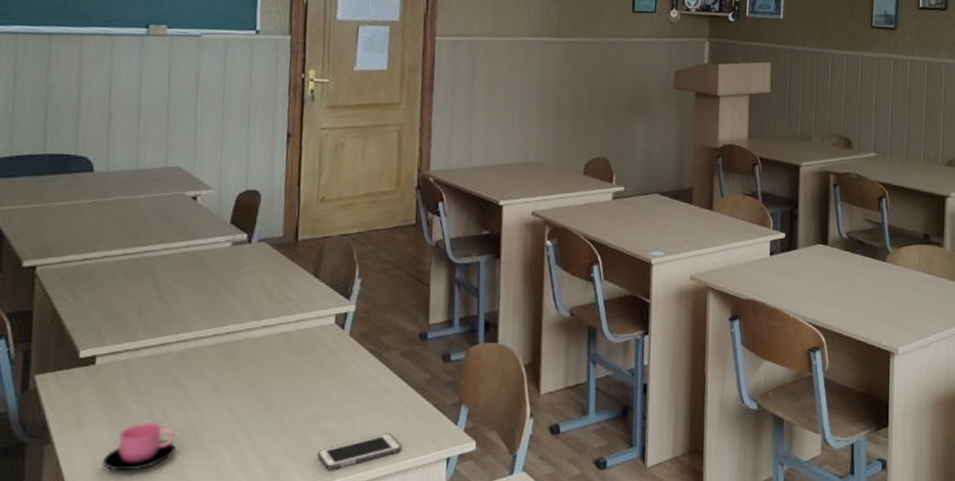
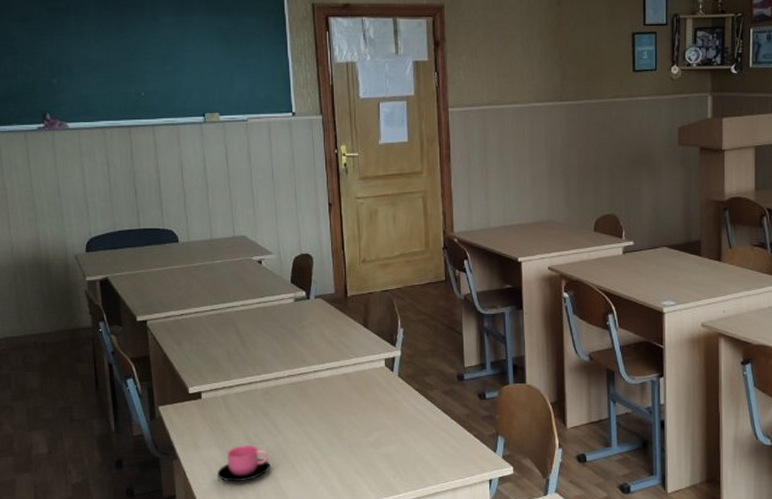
cell phone: present [317,433,401,470] -> none [381,458,450,486]

